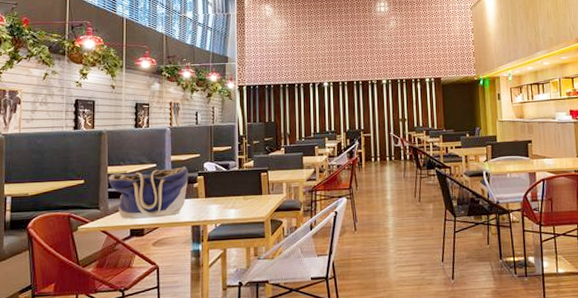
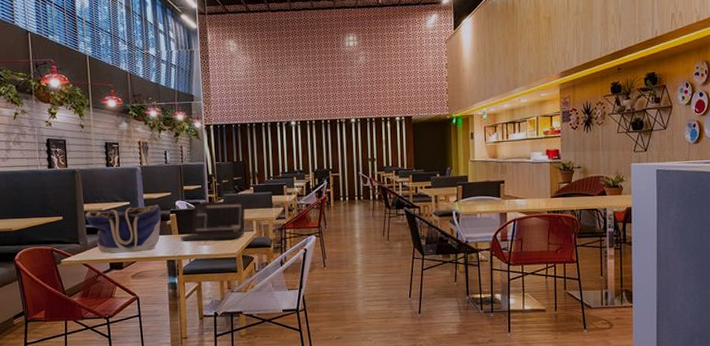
laptop: none [207,161,276,205] -> present [181,200,246,242]

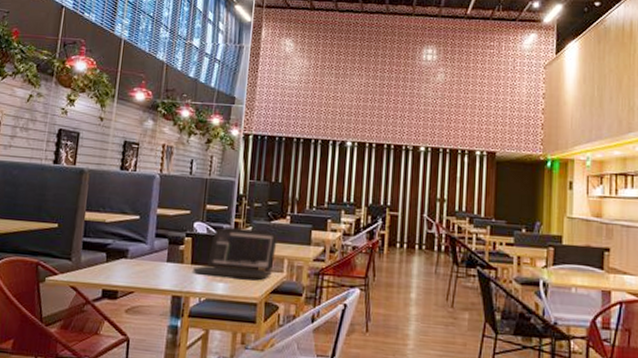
tote bag: present [85,204,162,254] -> none [84,221,176,280]

